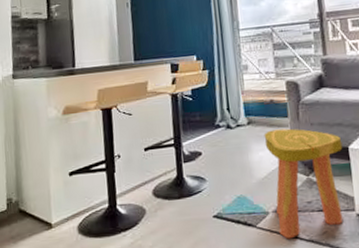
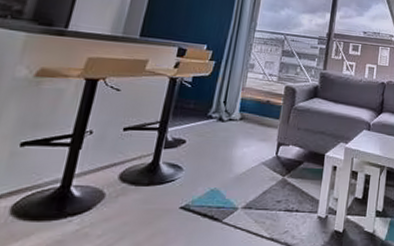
stool: present [264,128,344,239] -> none [243,128,321,236]

